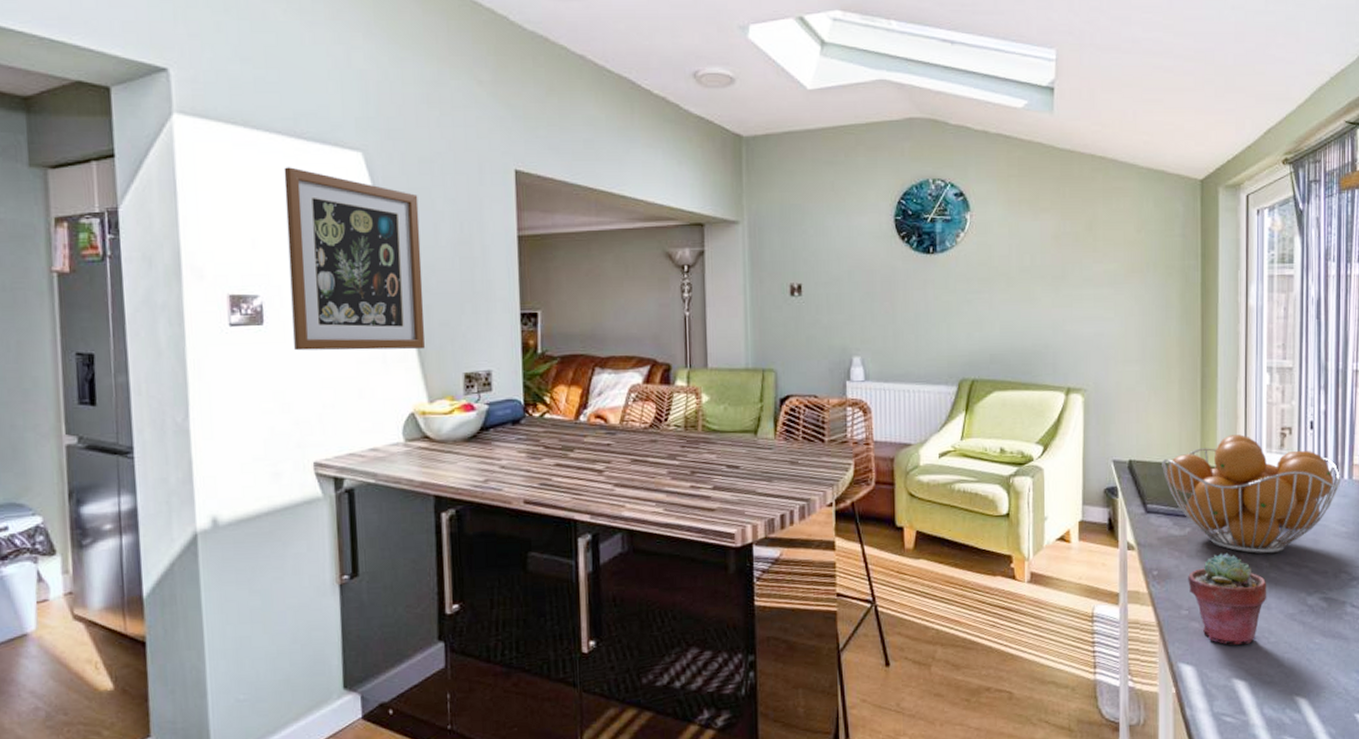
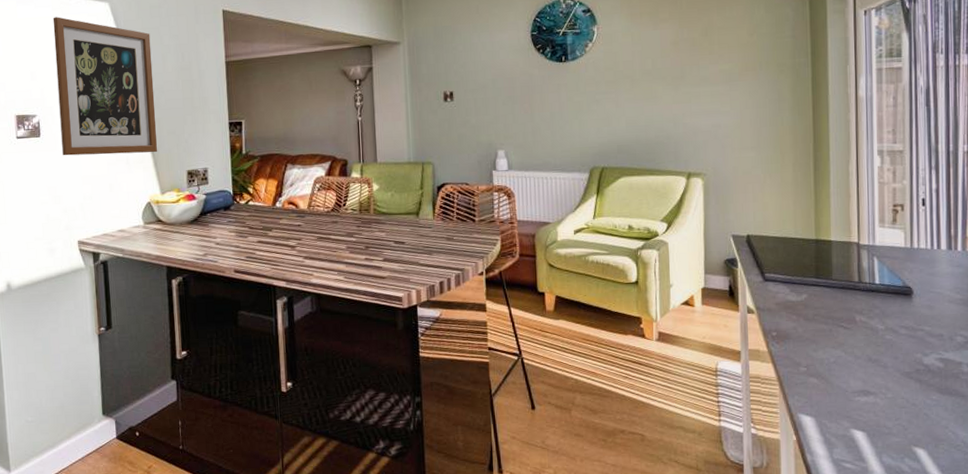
fruit basket: present [1162,434,1340,554] -> none [778,211,954,318]
potted succulent: present [1188,552,1267,645] -> none [806,316,883,399]

